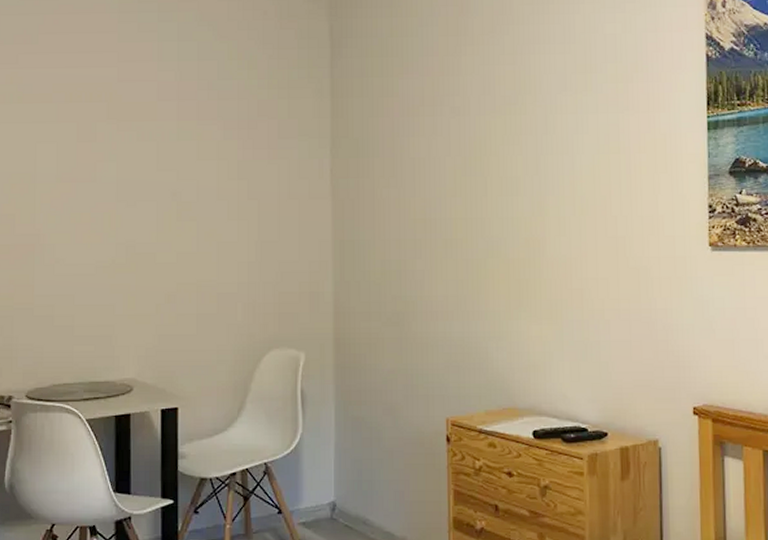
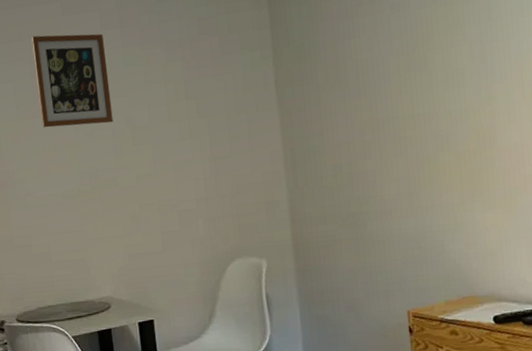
picture frame: none [82,99,159,195] -> present [31,33,113,128]

